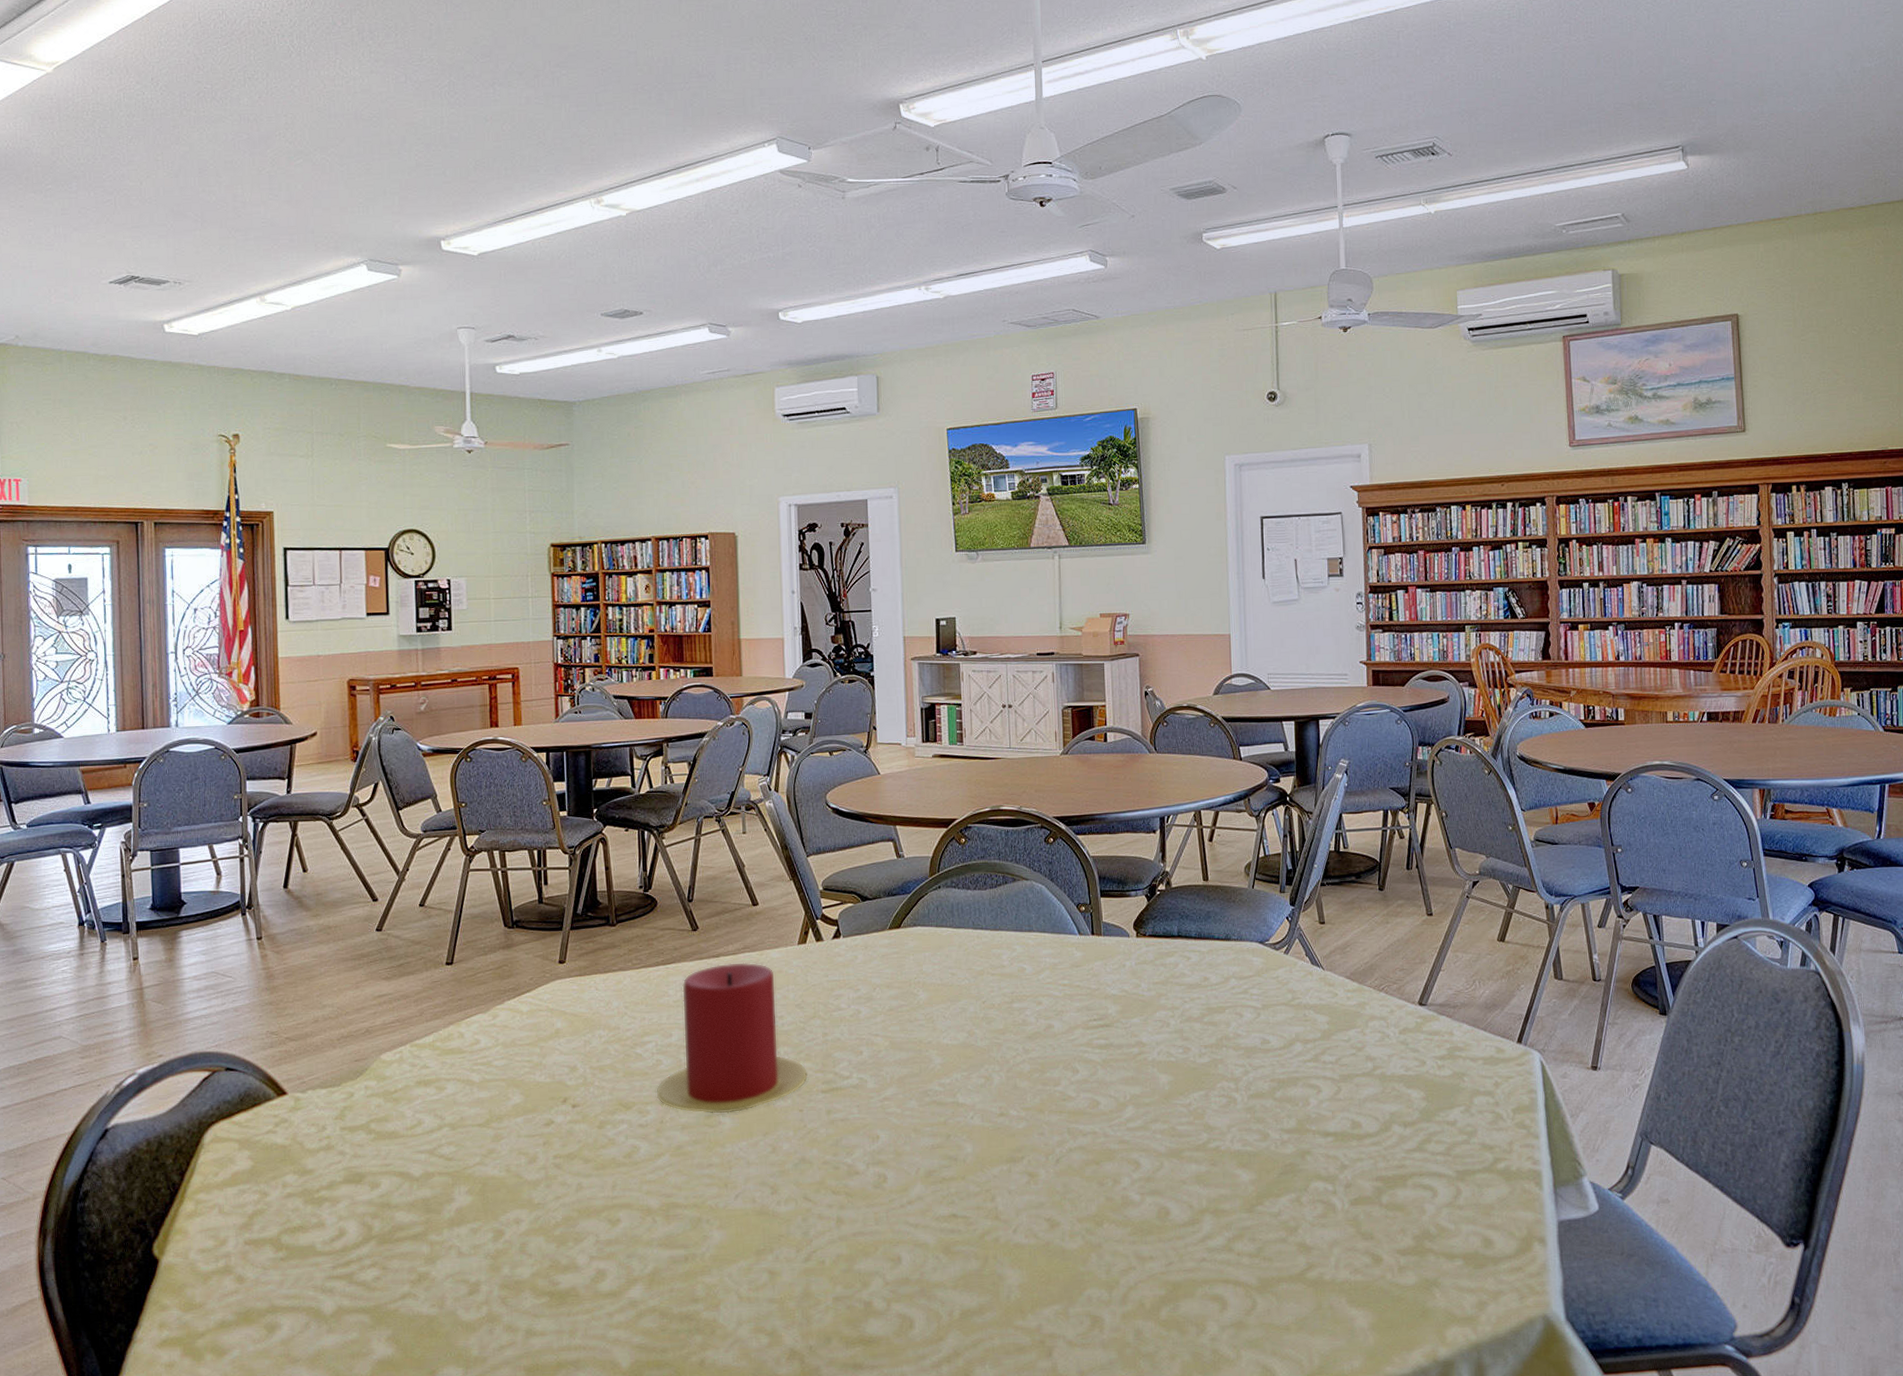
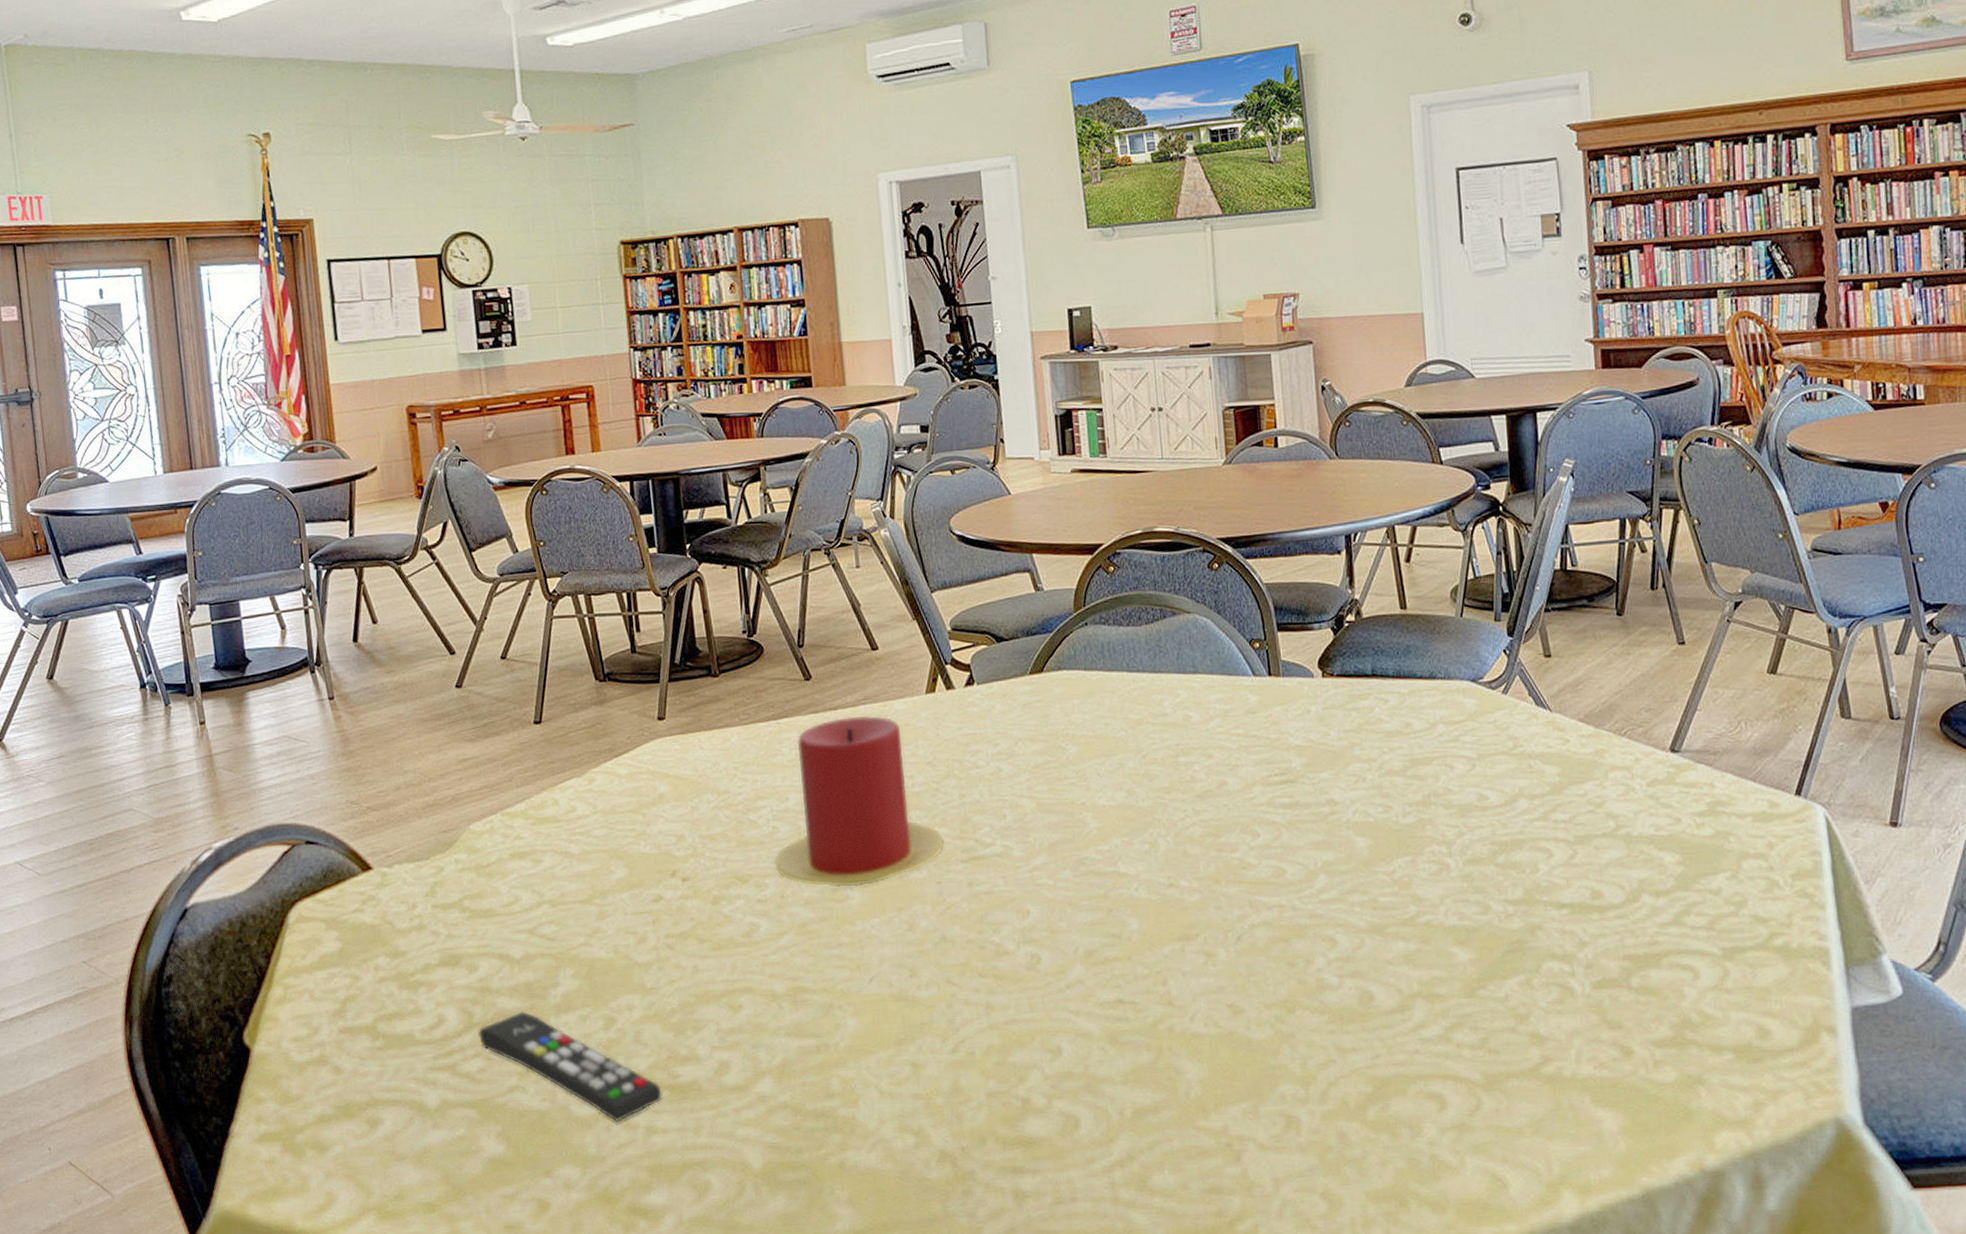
remote control: none [375,1225,544,1326] -> present [477,1011,663,1123]

